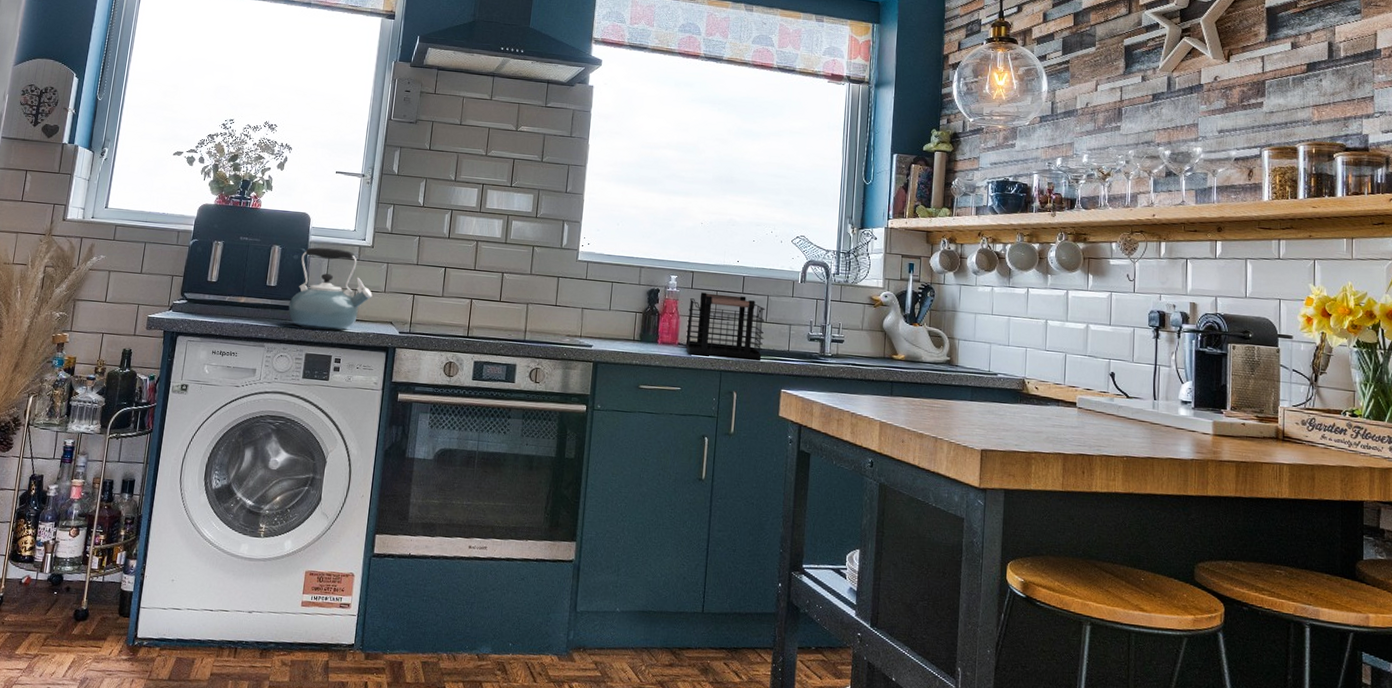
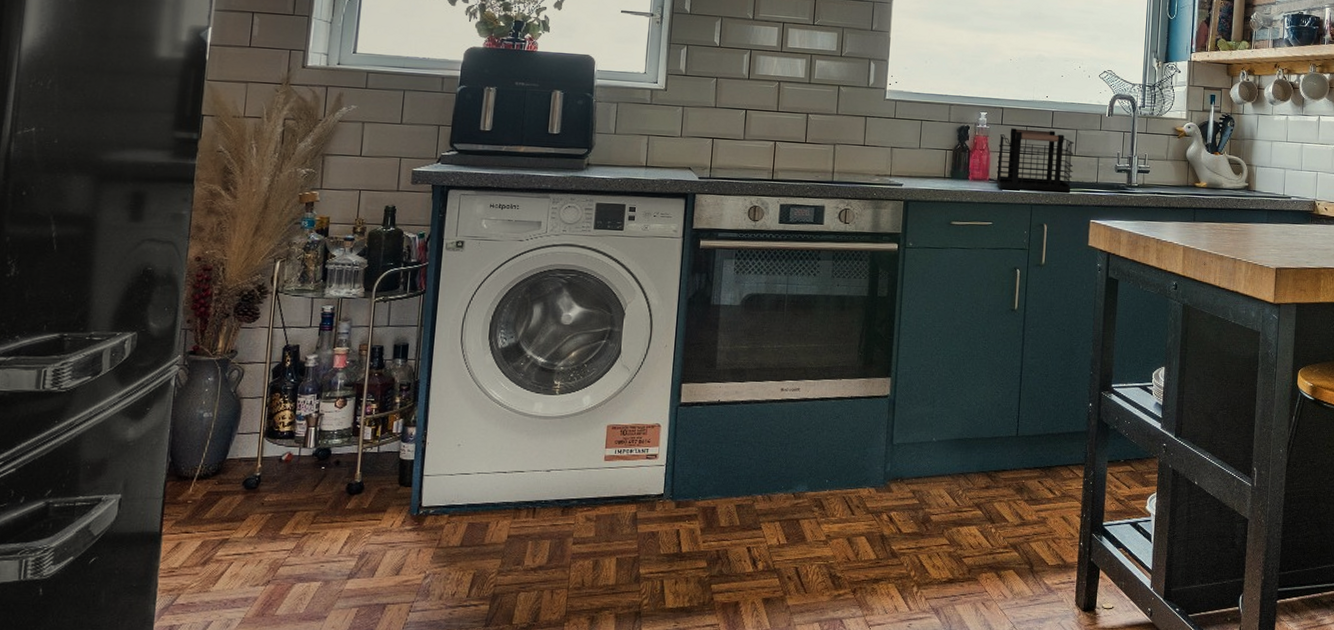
kettle: present [288,247,373,331] -> none [574,91,668,178]

